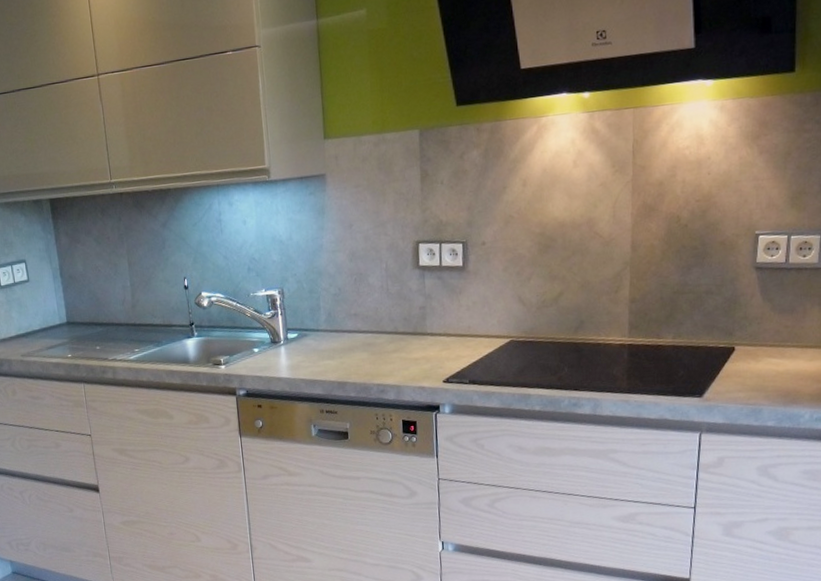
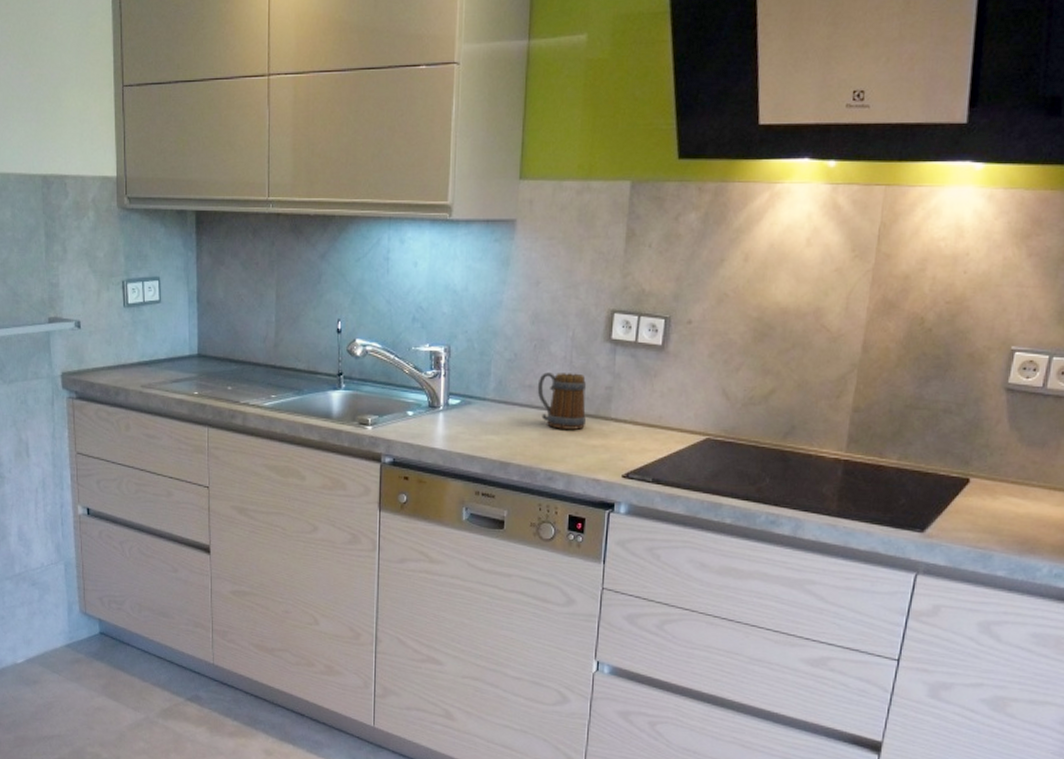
mug: none [361,298,407,348] -> present [537,372,587,430]

